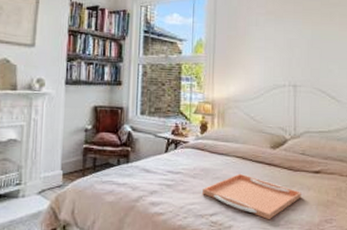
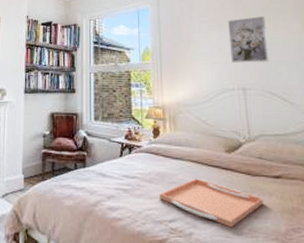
wall art: none [285,11,323,59] -> present [228,16,269,63]

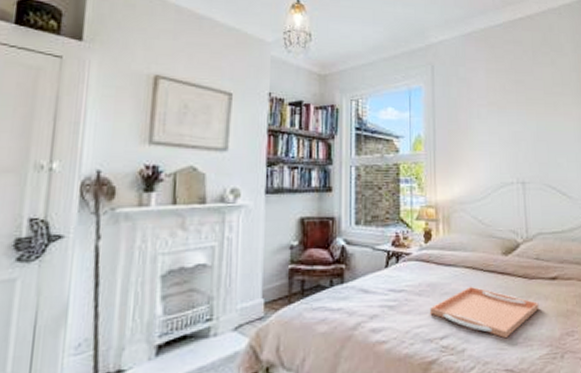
wall art: present [228,16,269,63] -> none [509,101,550,153]

